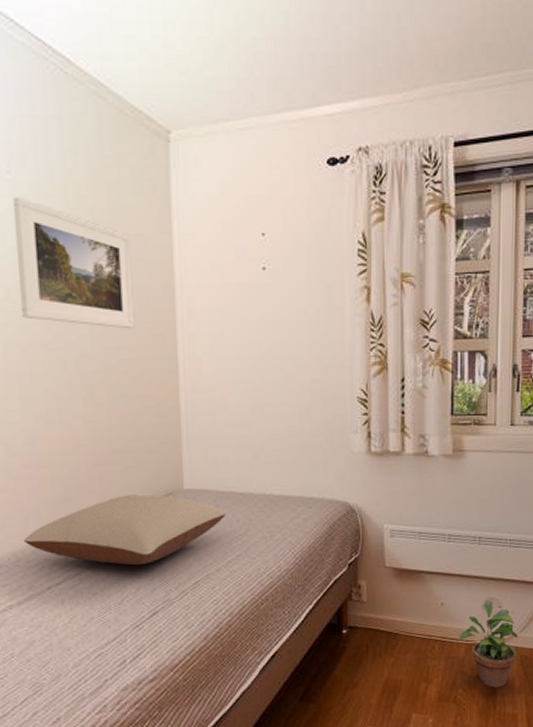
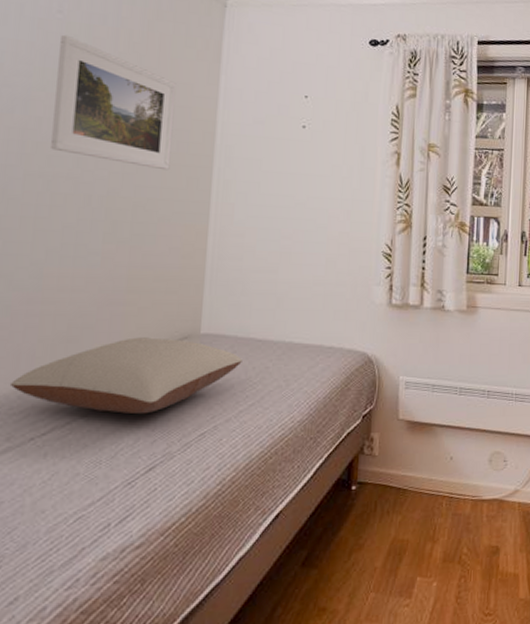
potted plant: present [458,600,518,688] -> none [465,454,521,546]

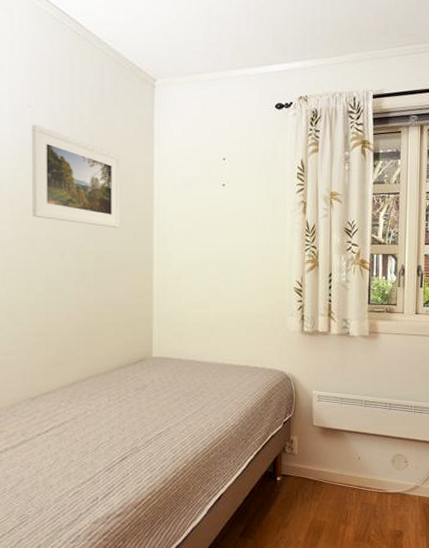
pillow: present [9,337,242,415] -> none [20,360,186,418]

